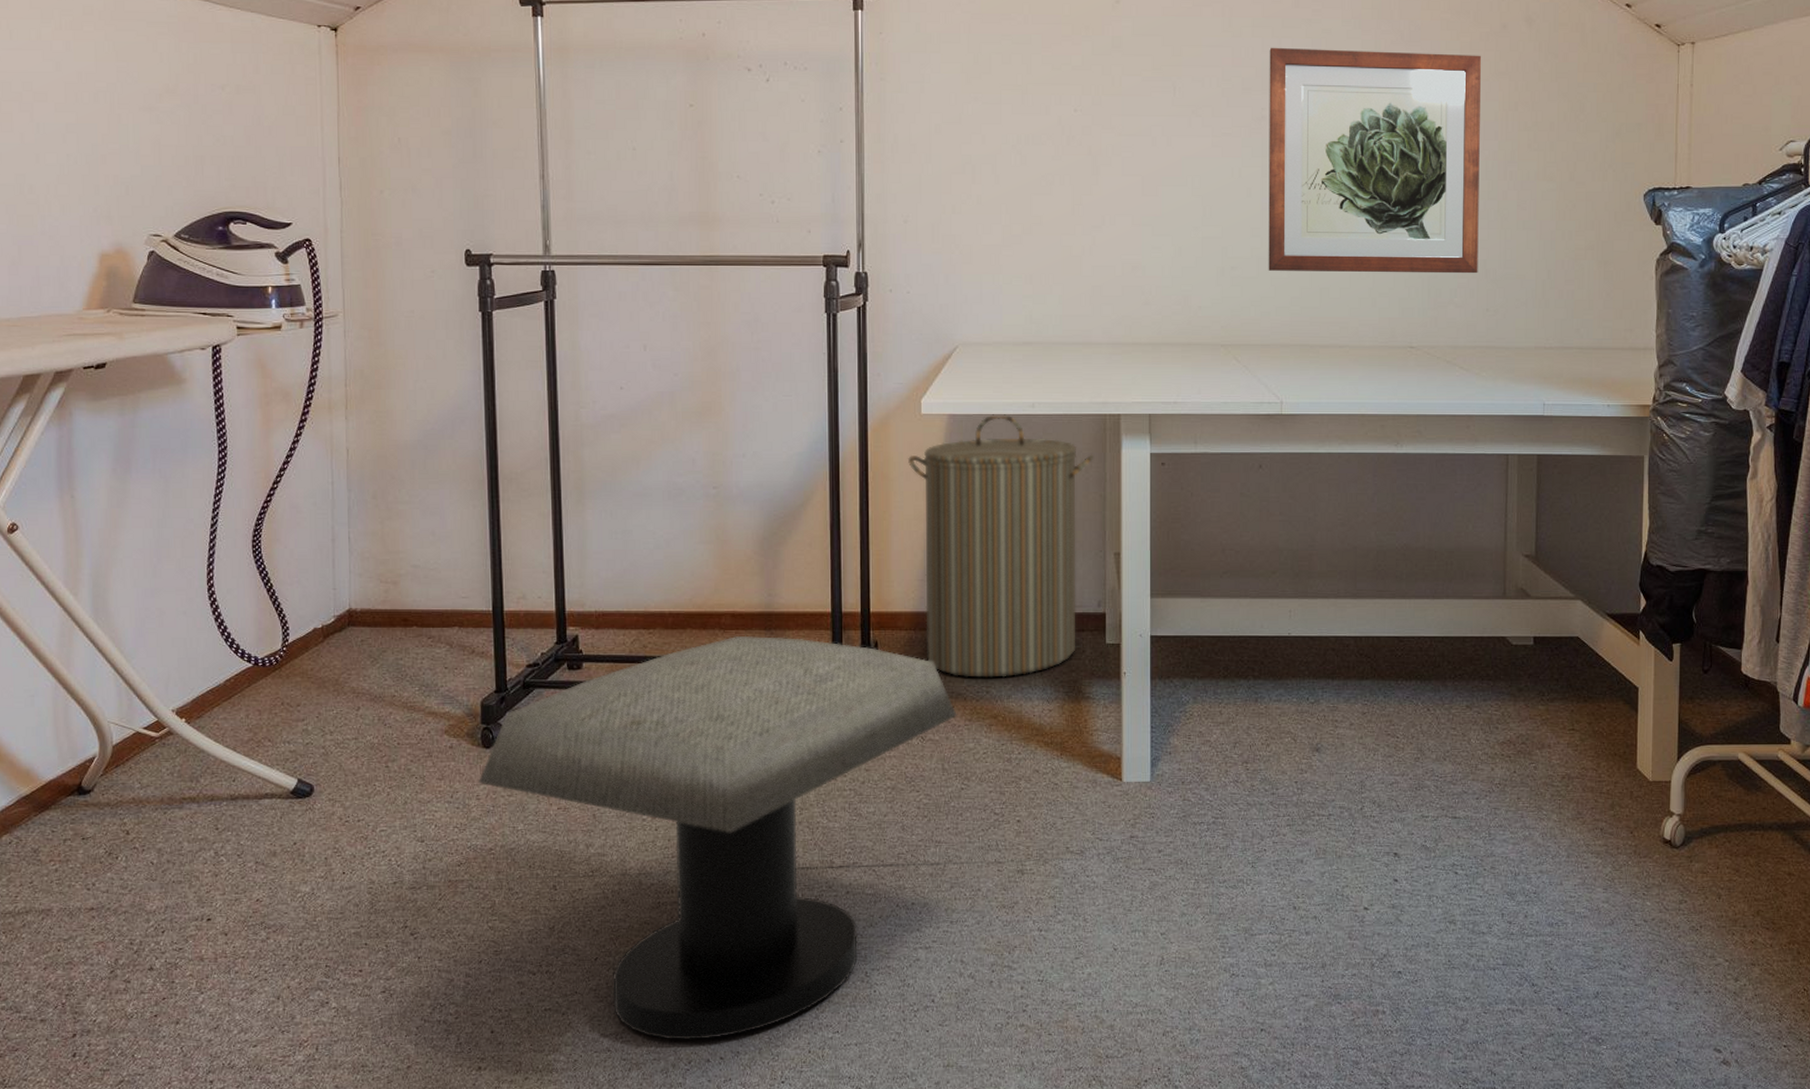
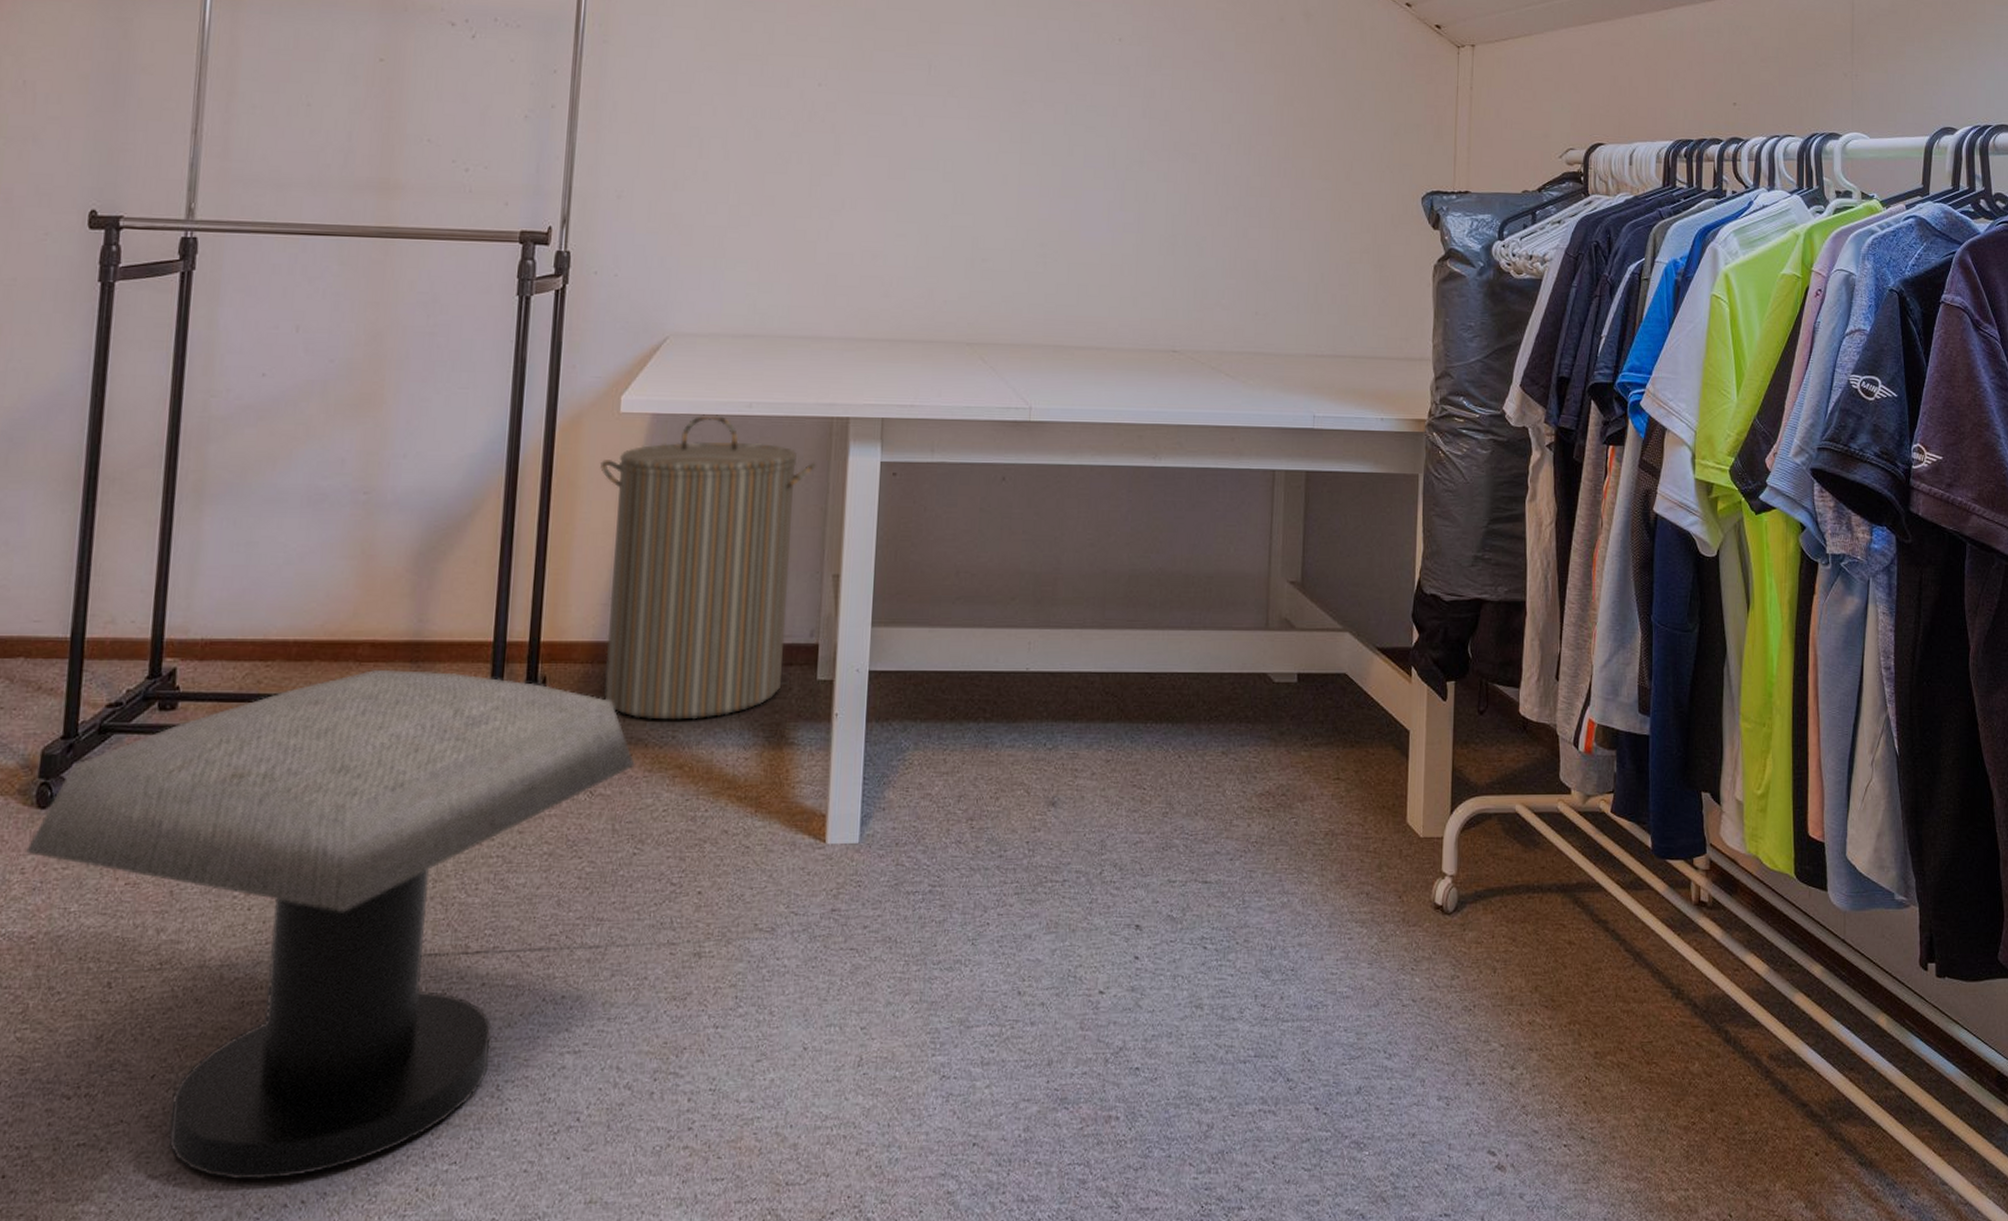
wall art: present [1268,47,1481,274] -> none [1022,28,1257,275]

